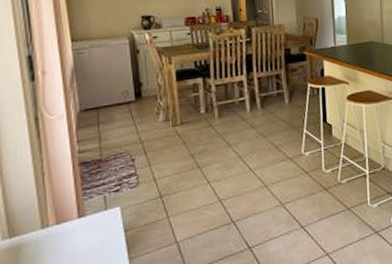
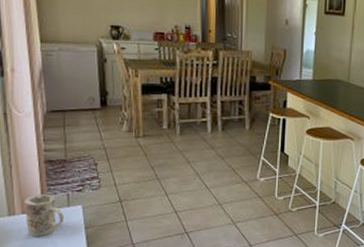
mug: none [59,198,101,249] -> present [25,193,64,237]

